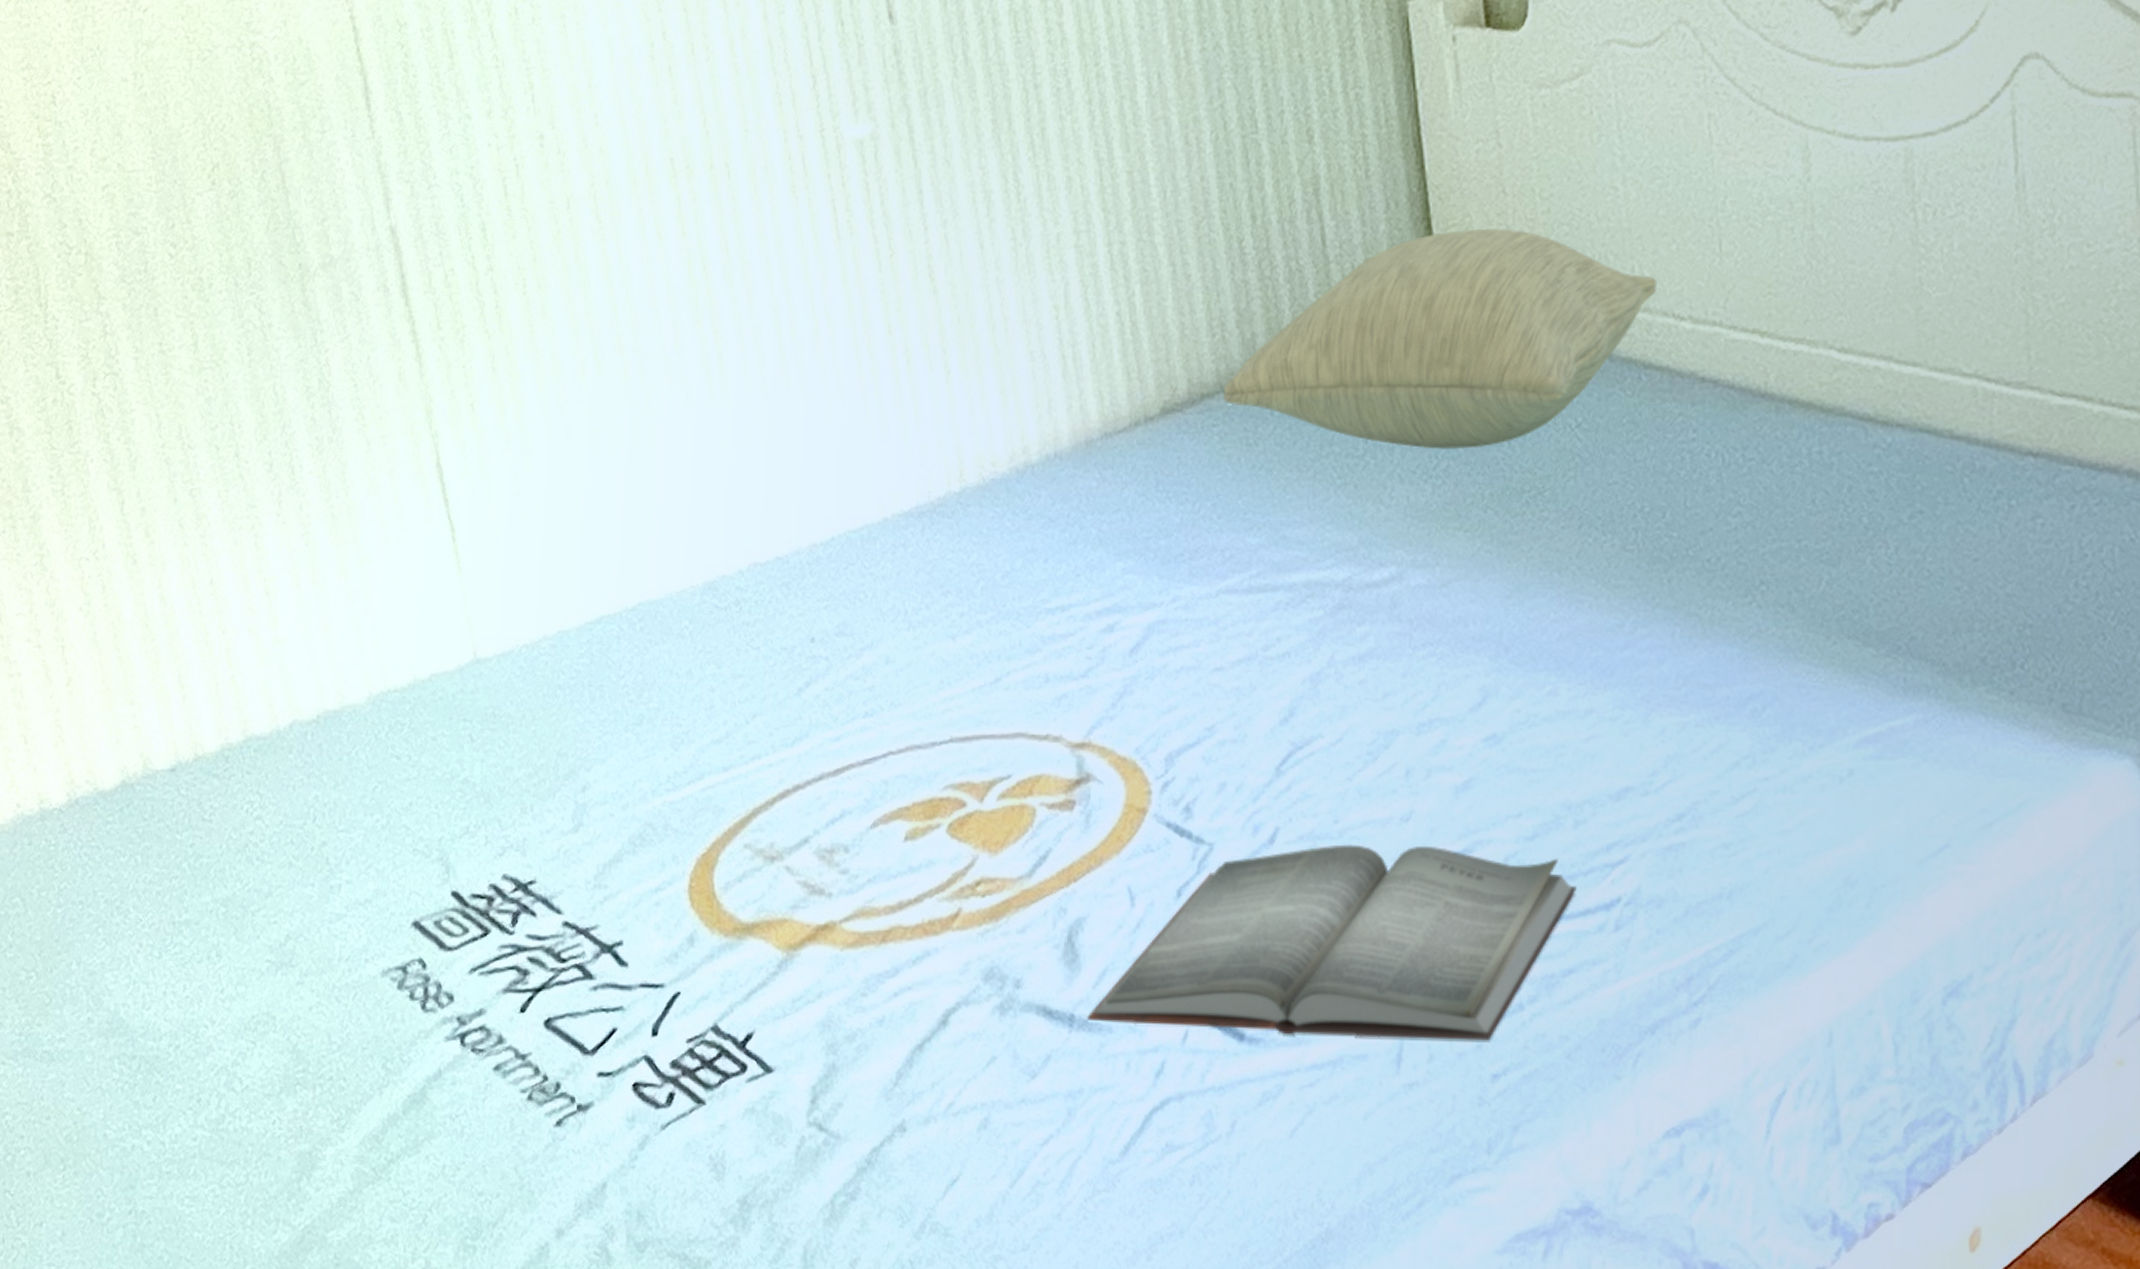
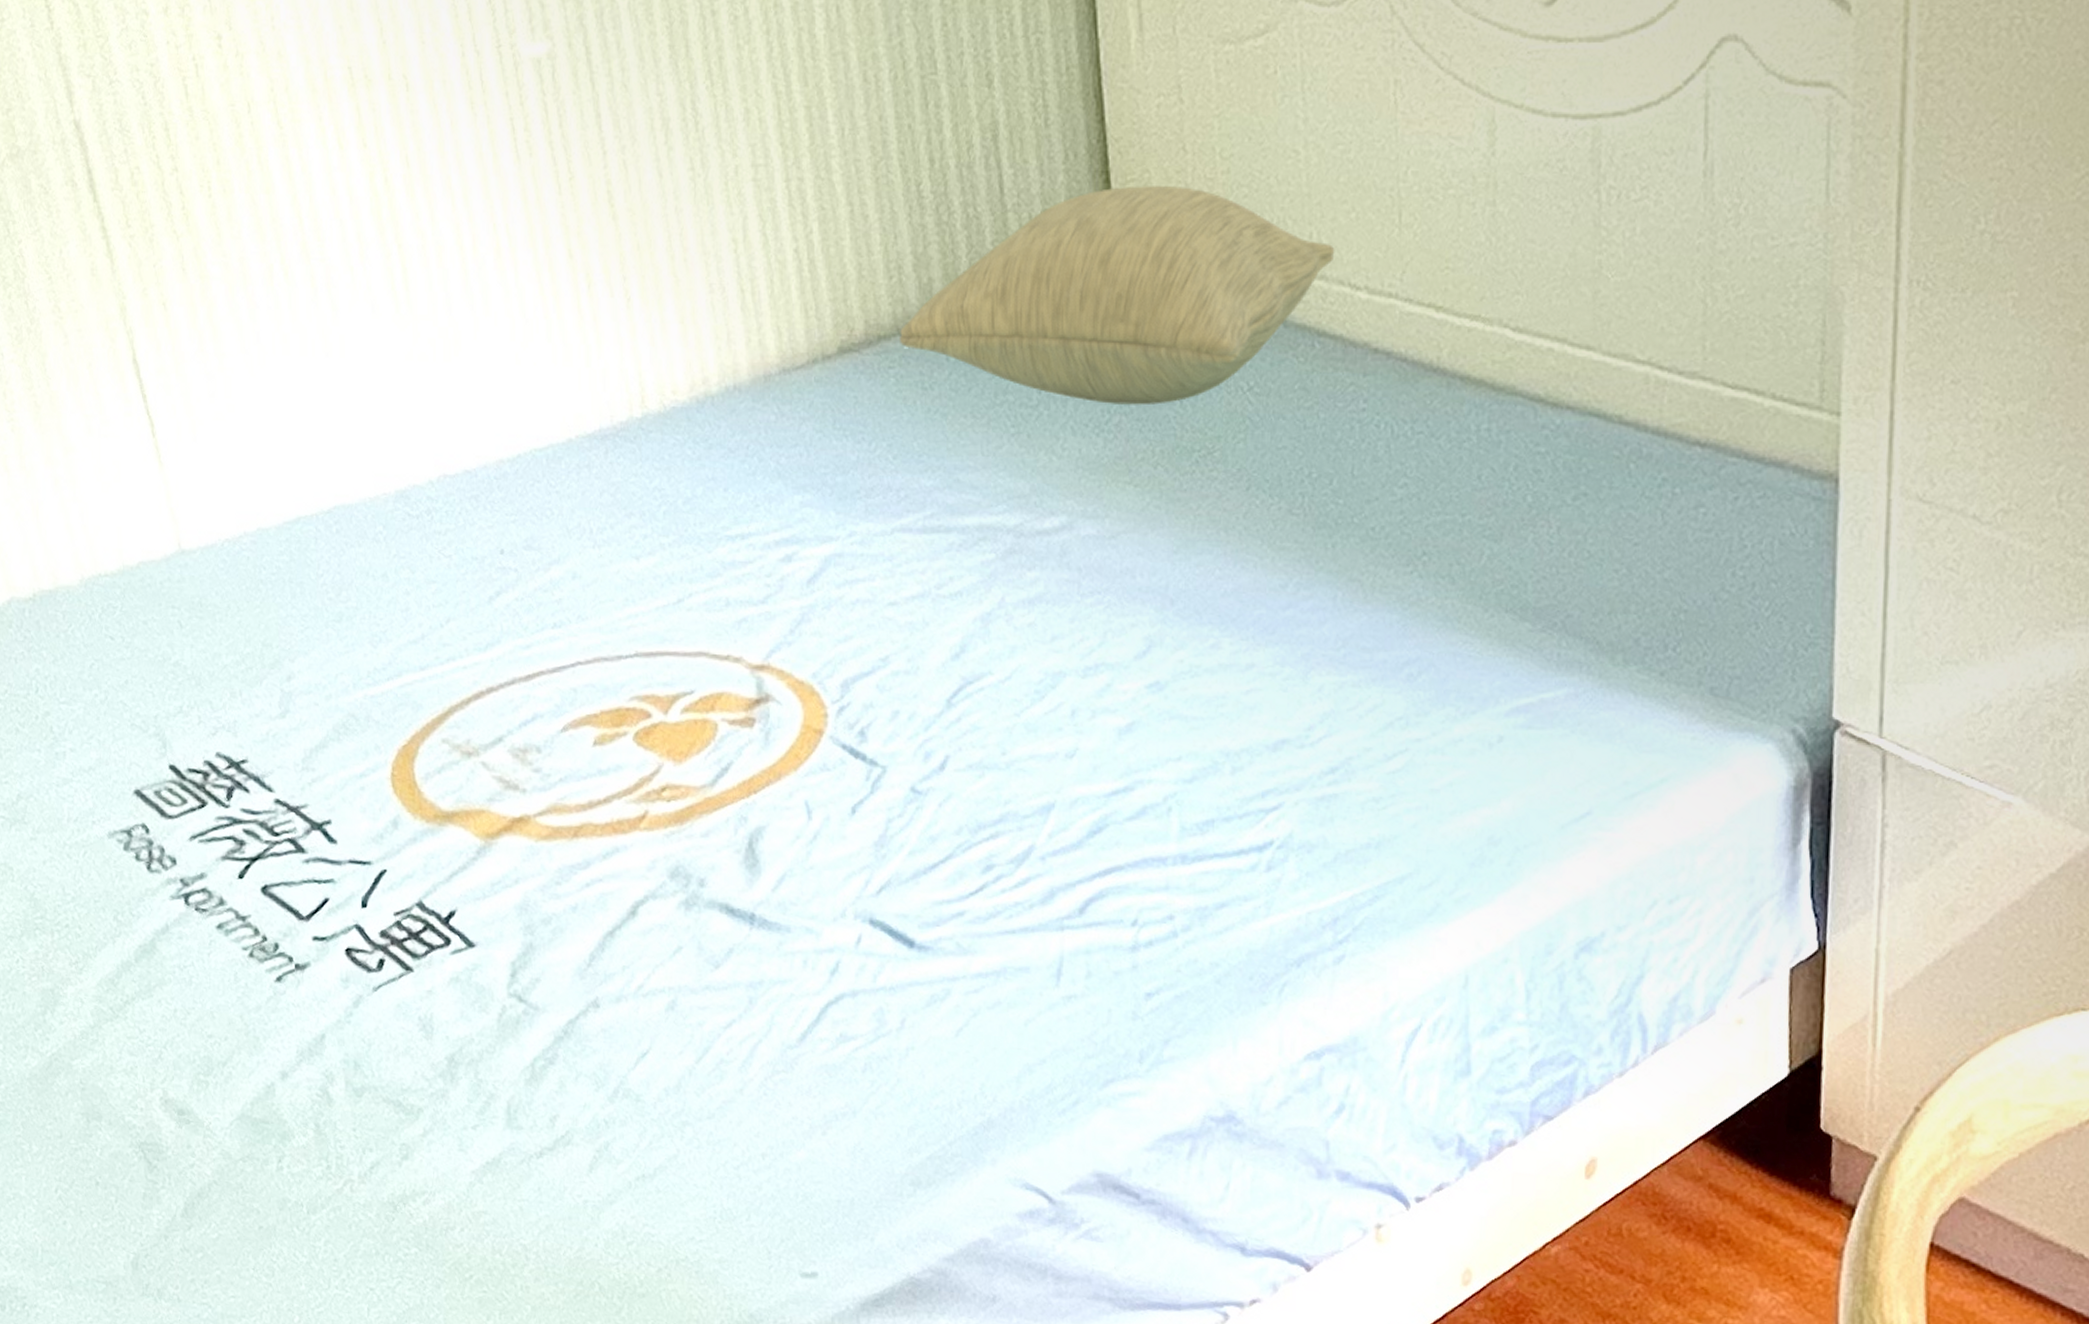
hardback book: present [1087,844,1577,1041] -> none [767,775,1232,963]

